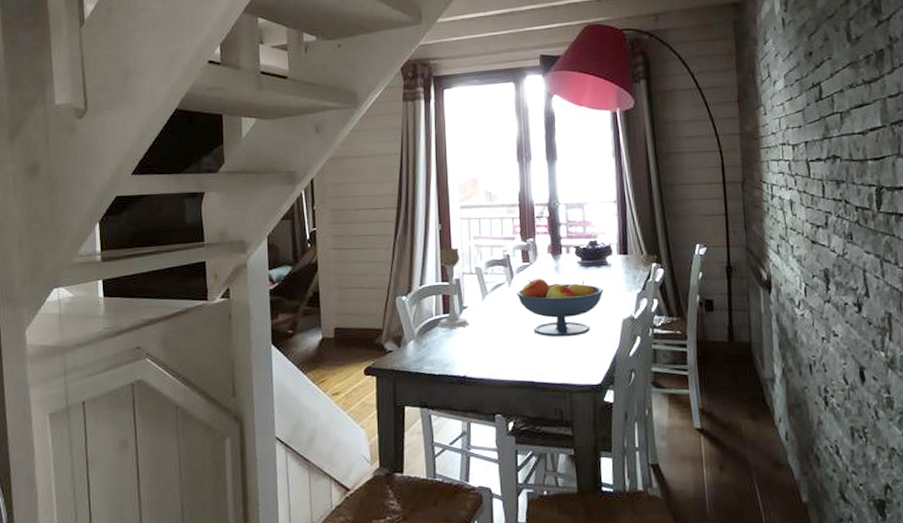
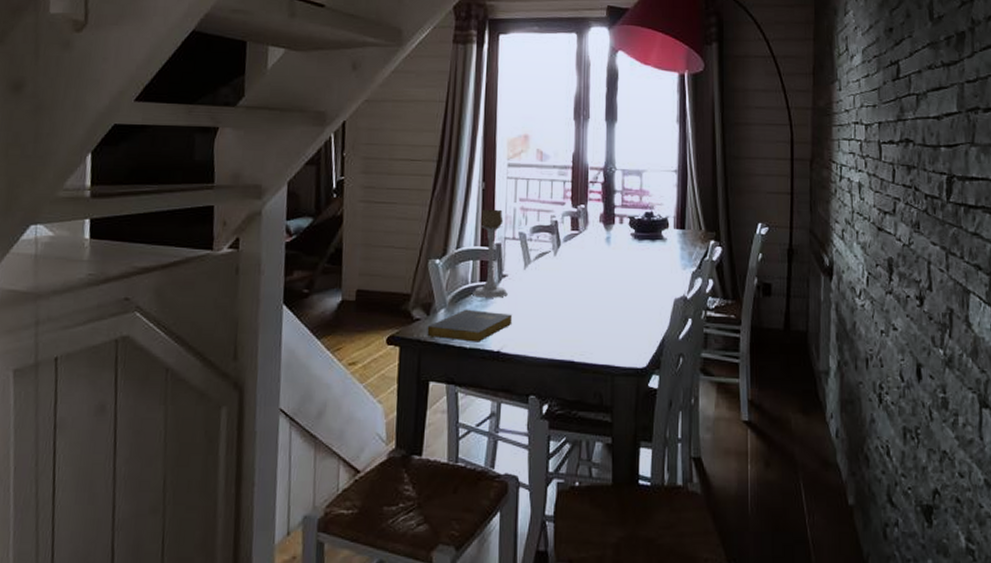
book: none [399,339,475,369] -> present [427,309,513,342]
fruit bowl: present [516,278,603,337] -> none [562,249,656,315]

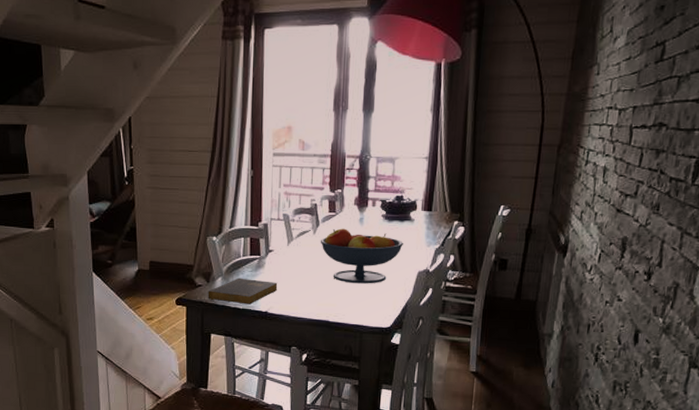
candle holder: present [473,209,508,298] -> none [244,194,274,269]
fruit bowl: none [562,249,656,315] -> present [320,228,403,284]

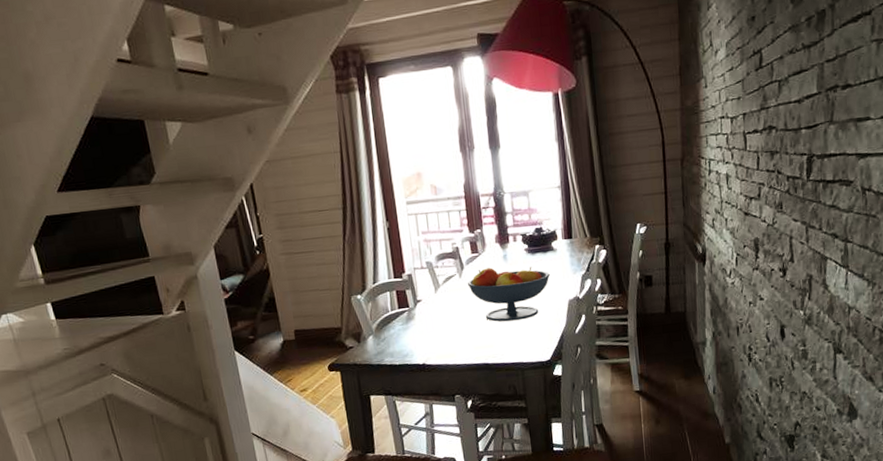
book: present [208,277,278,304] -> none [360,332,432,360]

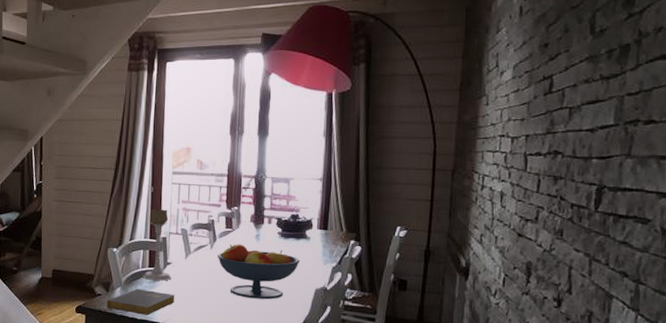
book: none [360,332,432,360] -> present [106,288,175,315]
candle holder: none [390,244,424,322] -> present [143,209,171,281]

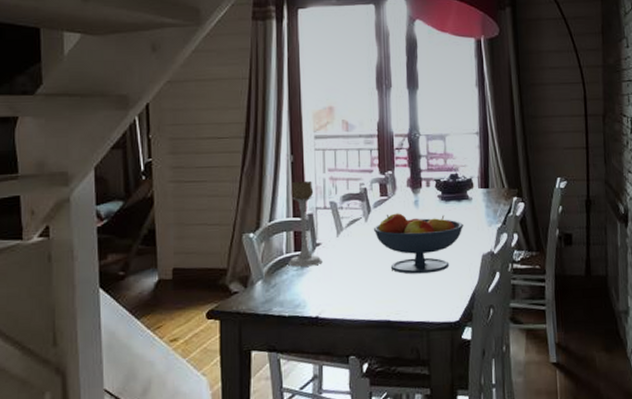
book: present [106,288,175,315] -> none [245,279,329,310]

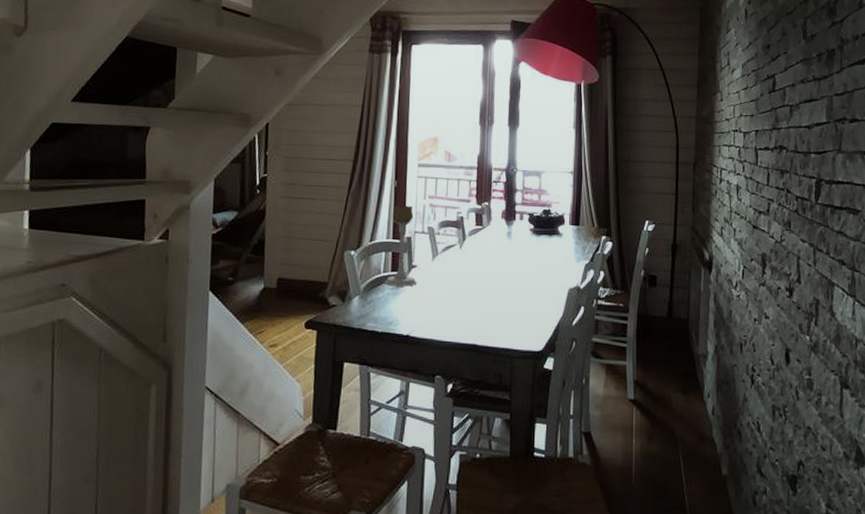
fruit bowl: present [373,213,463,274] -> none [466,242,553,303]

